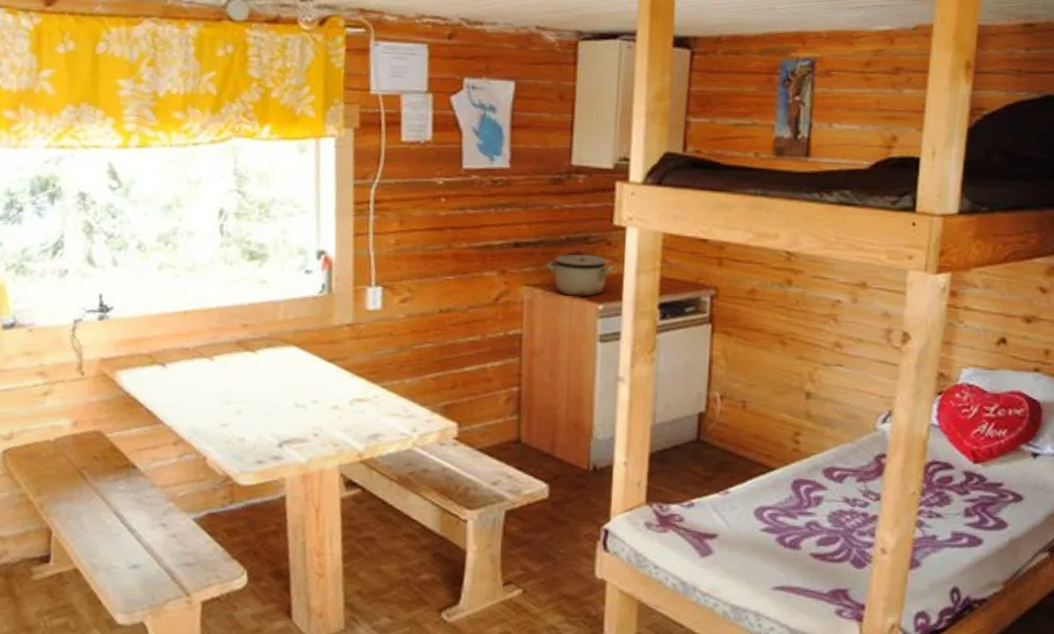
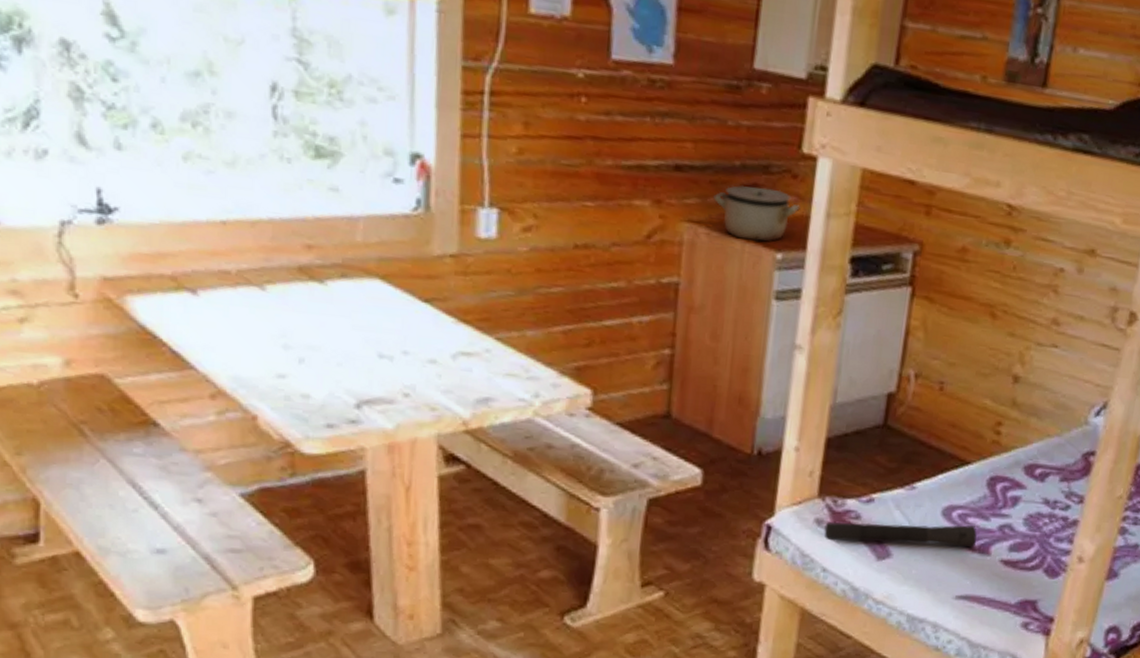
flashlight: none [653,523,787,543] -> present [824,521,977,548]

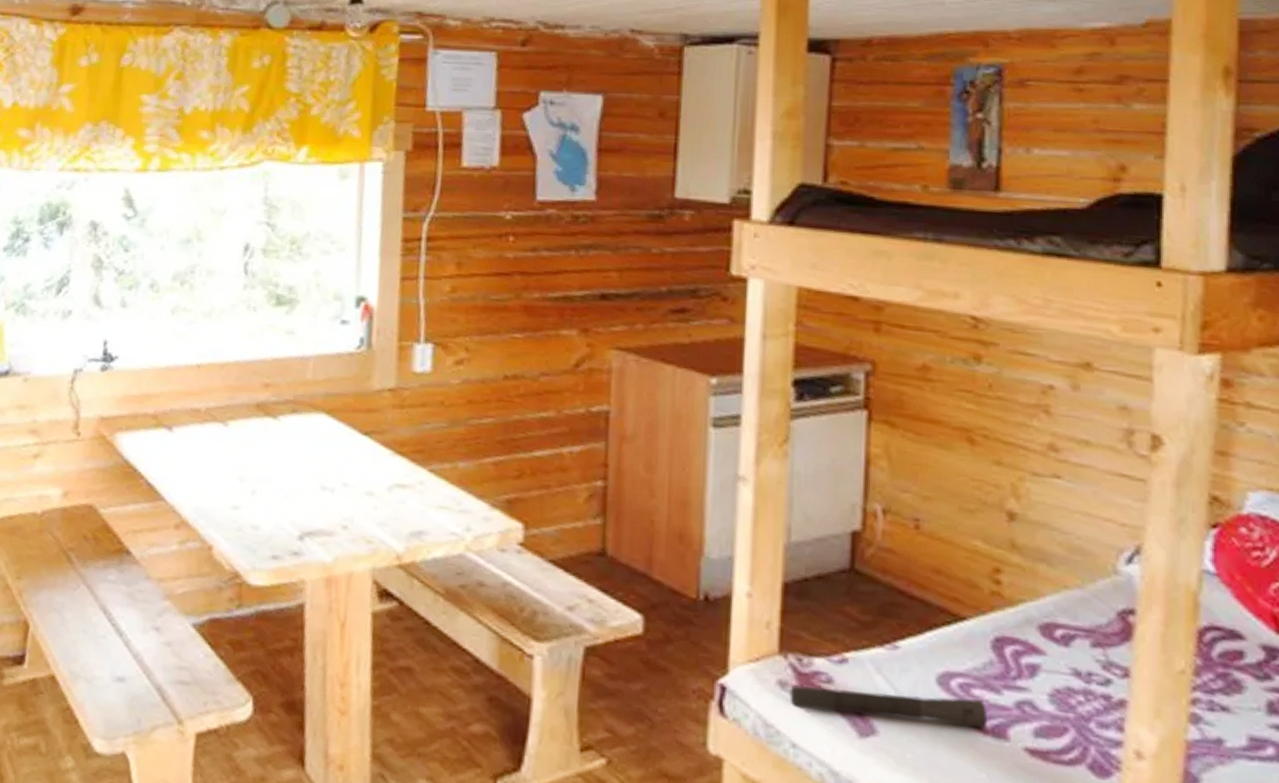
saucepan: present [713,185,801,242] -> none [641,311,733,367]

